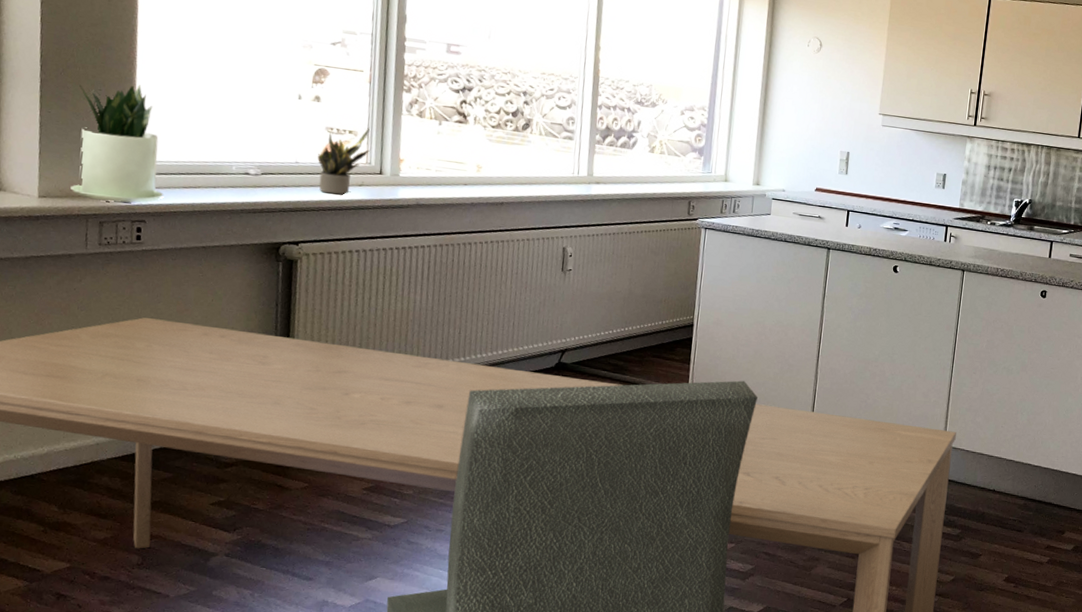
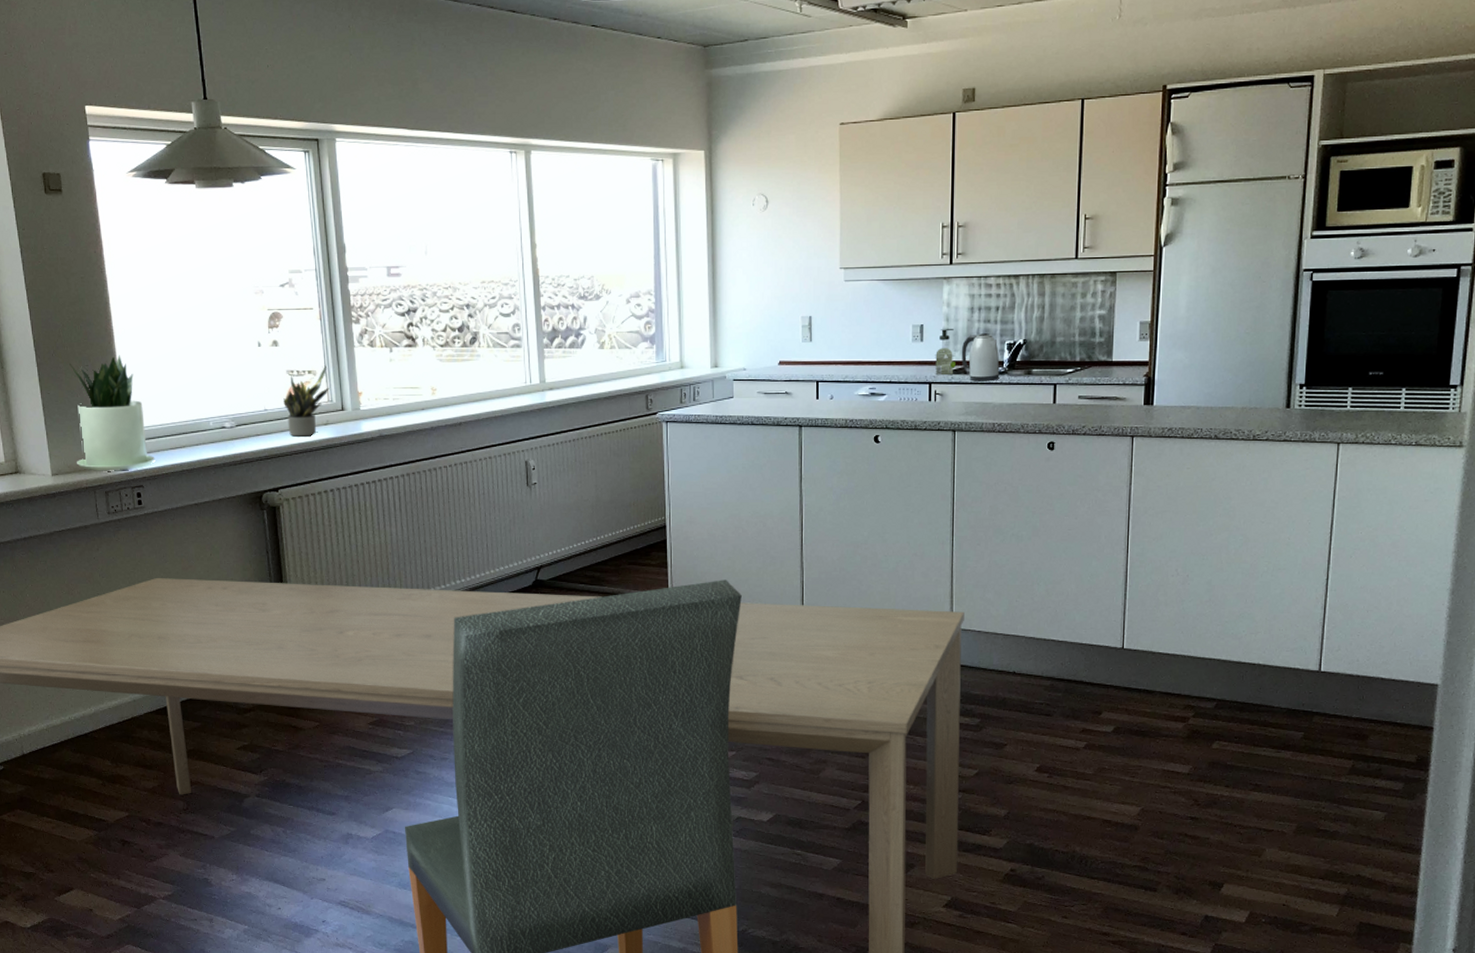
soap dispenser: none [952,180,972,221] -> present [934,328,956,376]
kettle: none [975,189,1008,231] -> present [961,333,1000,382]

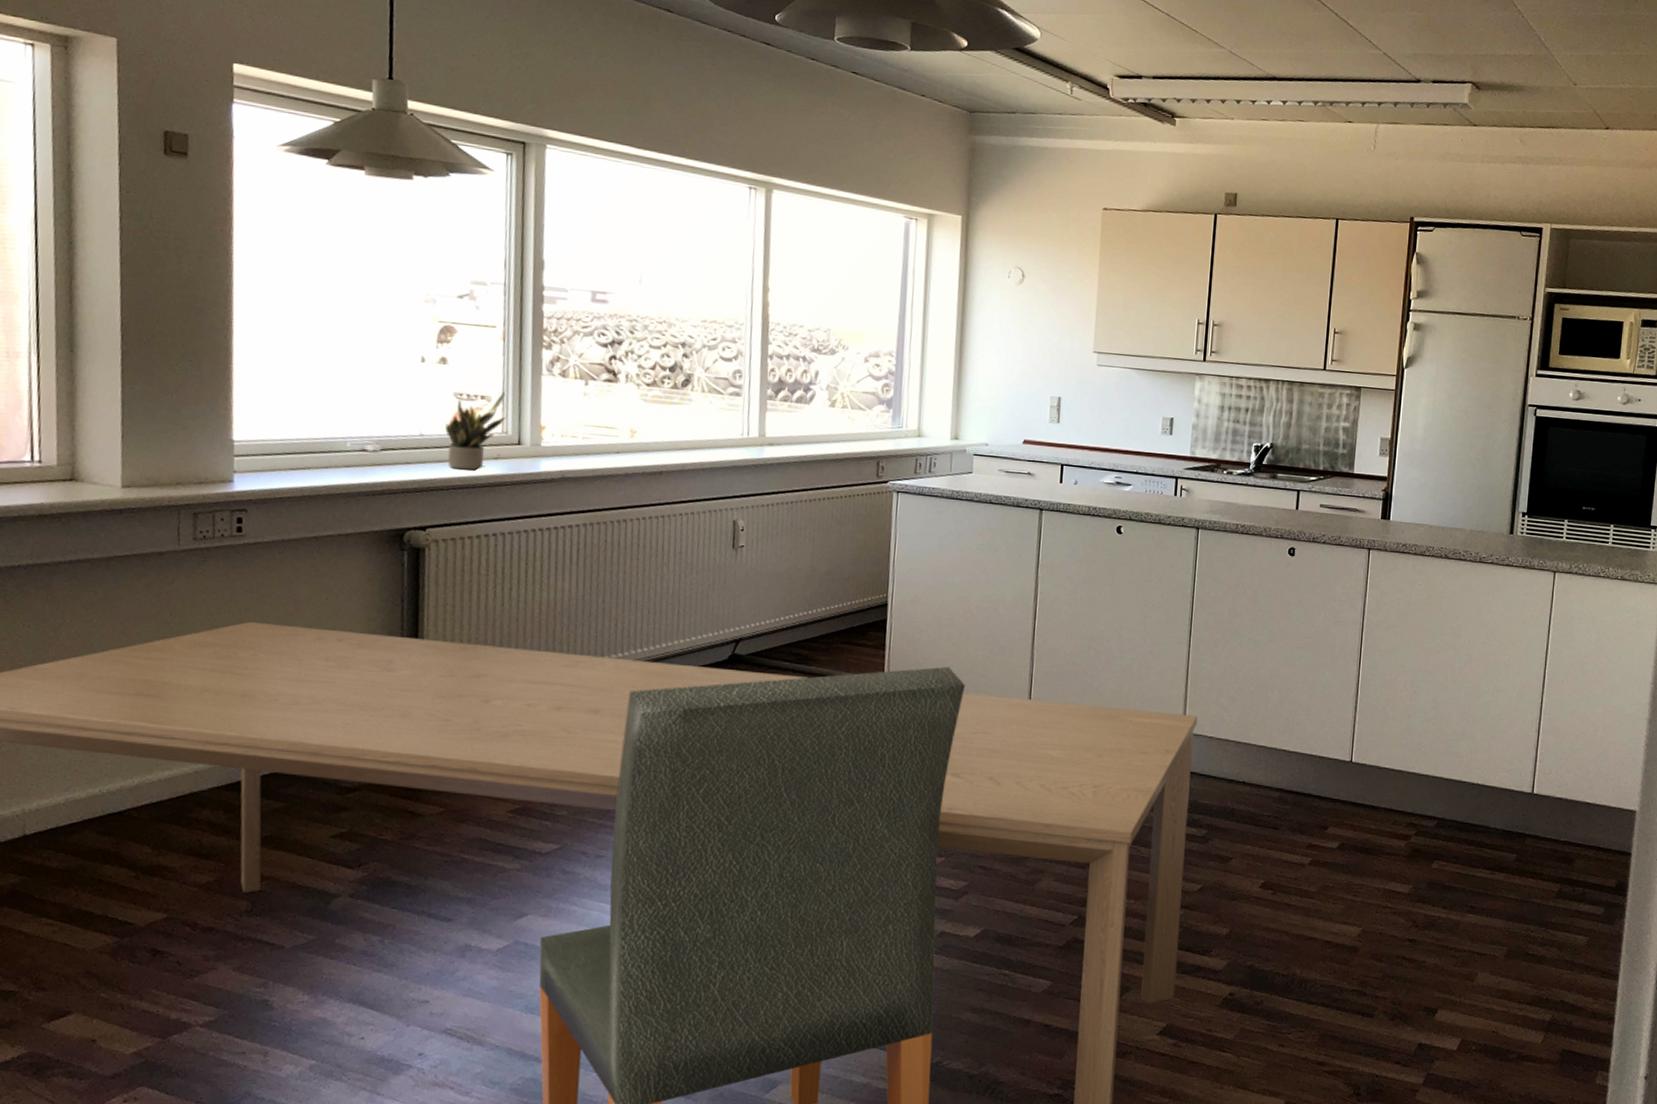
planter: present [69,355,155,471] -> none [159,353,268,490]
soap dispenser: present [934,328,956,376] -> none [1182,424,1204,472]
kettle: present [961,333,1000,382] -> none [1209,433,1246,481]

